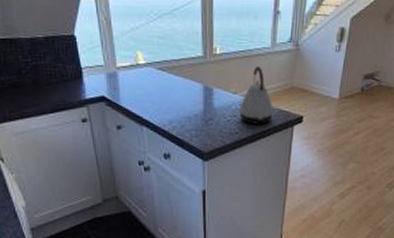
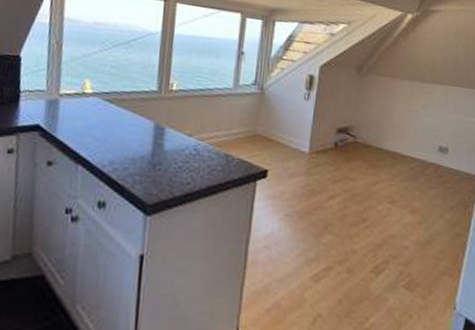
kettle: present [238,66,274,124] -> none [192,108,234,176]

